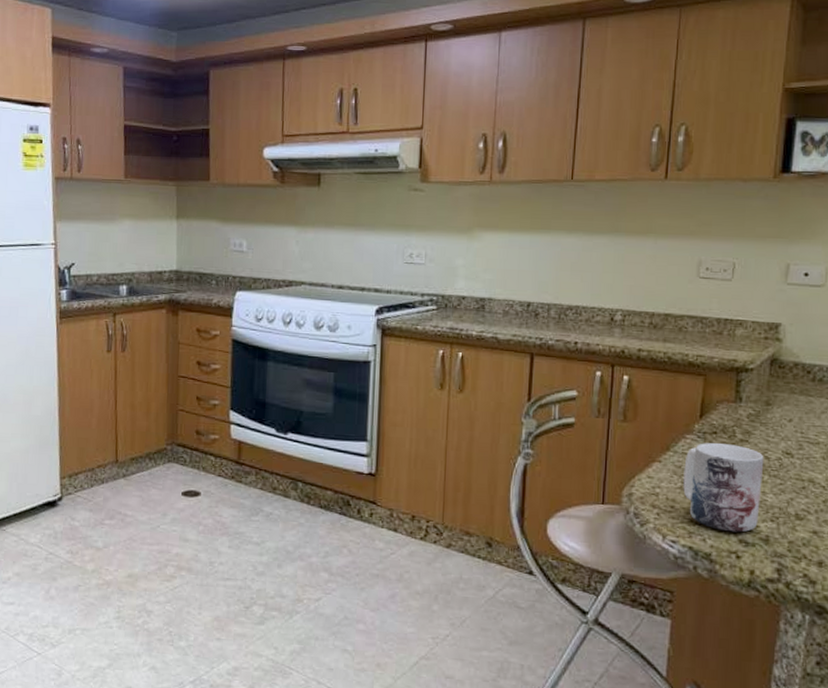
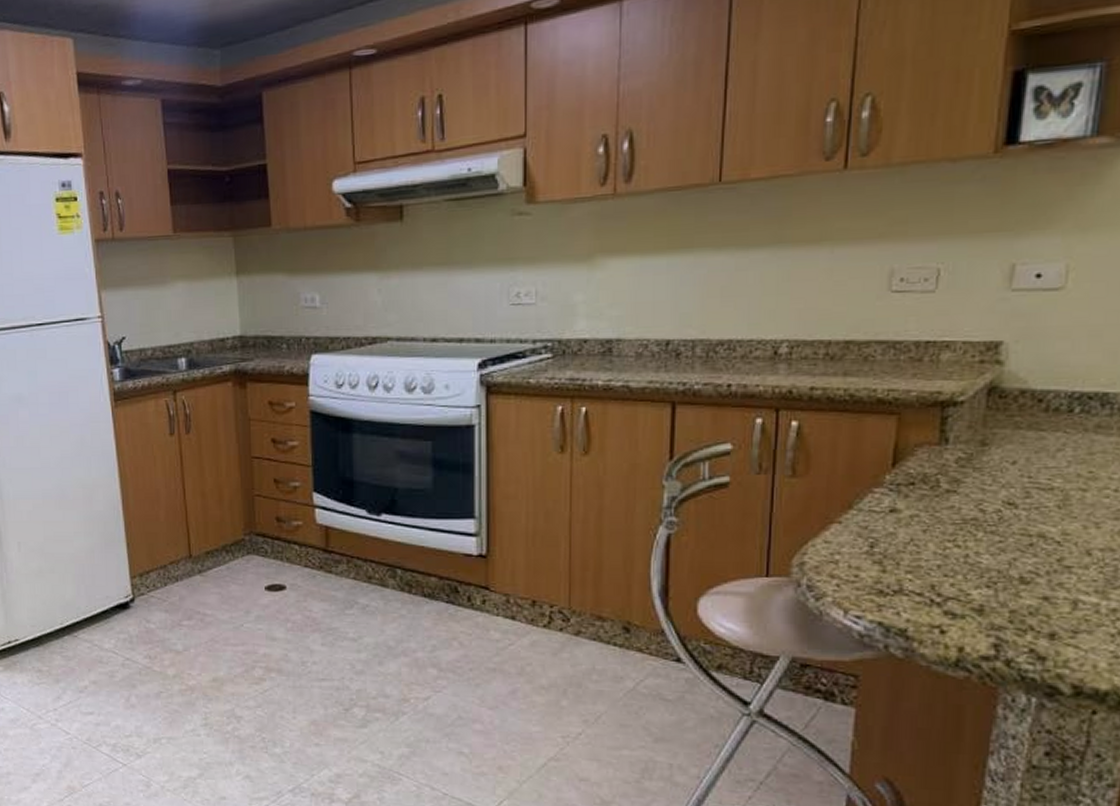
mug: present [683,443,764,533] -> none [870,497,978,603]

